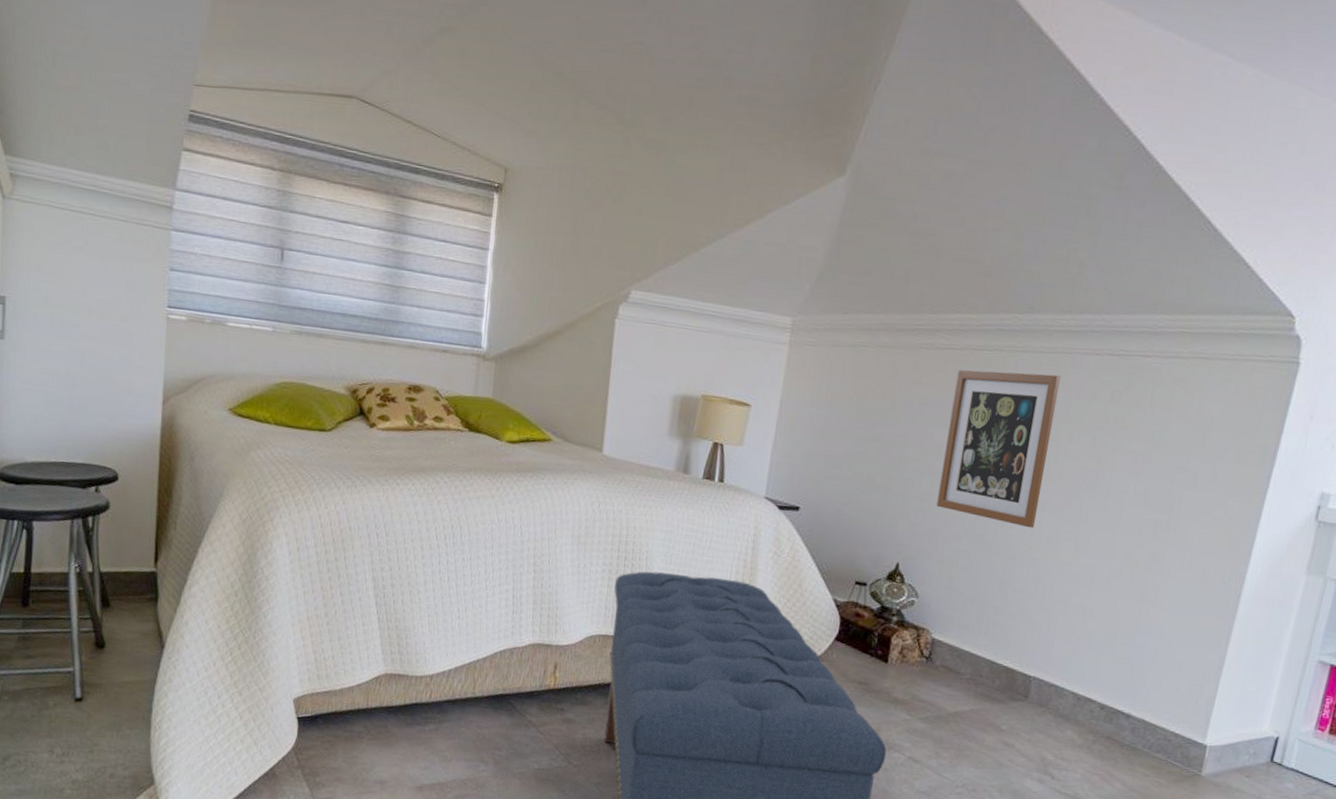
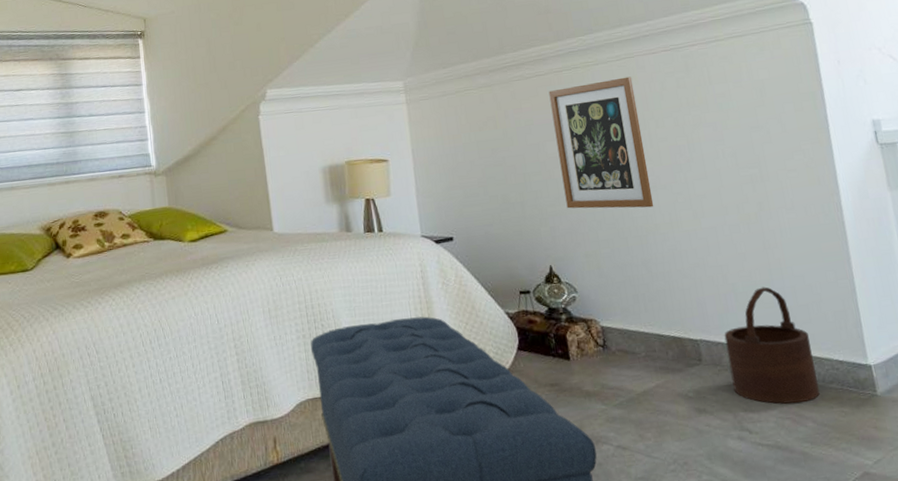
wooden bucket: none [1051,640,1153,764] -> present [724,286,820,404]

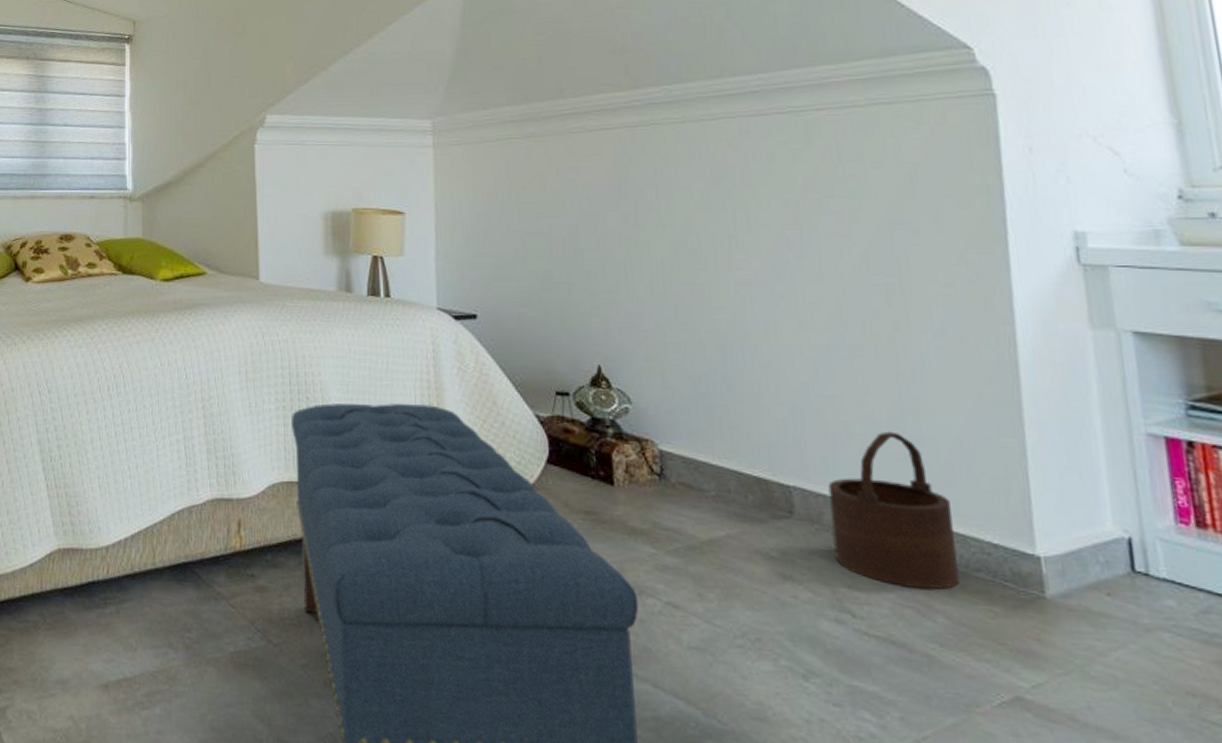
wall art: present [548,76,654,209] -> none [616,141,746,310]

